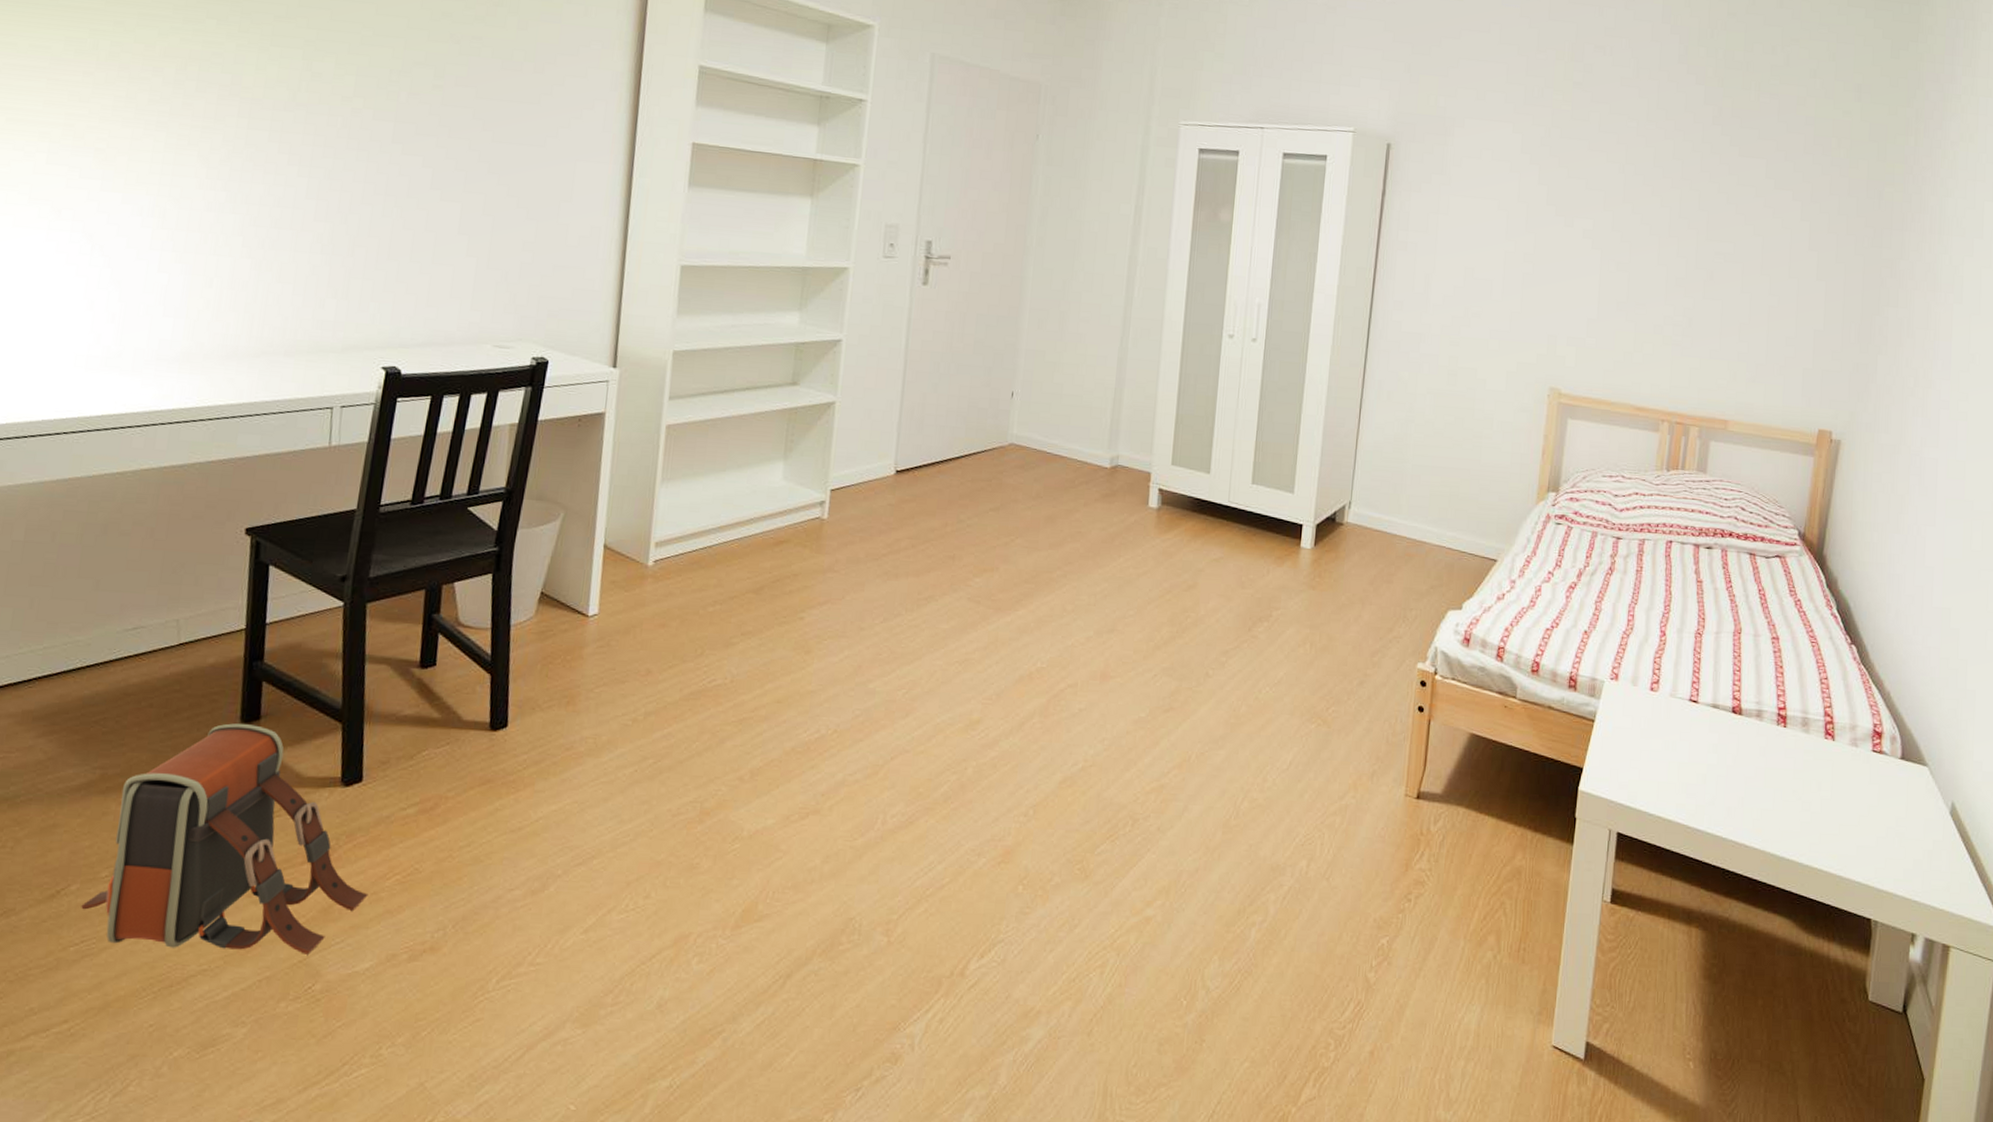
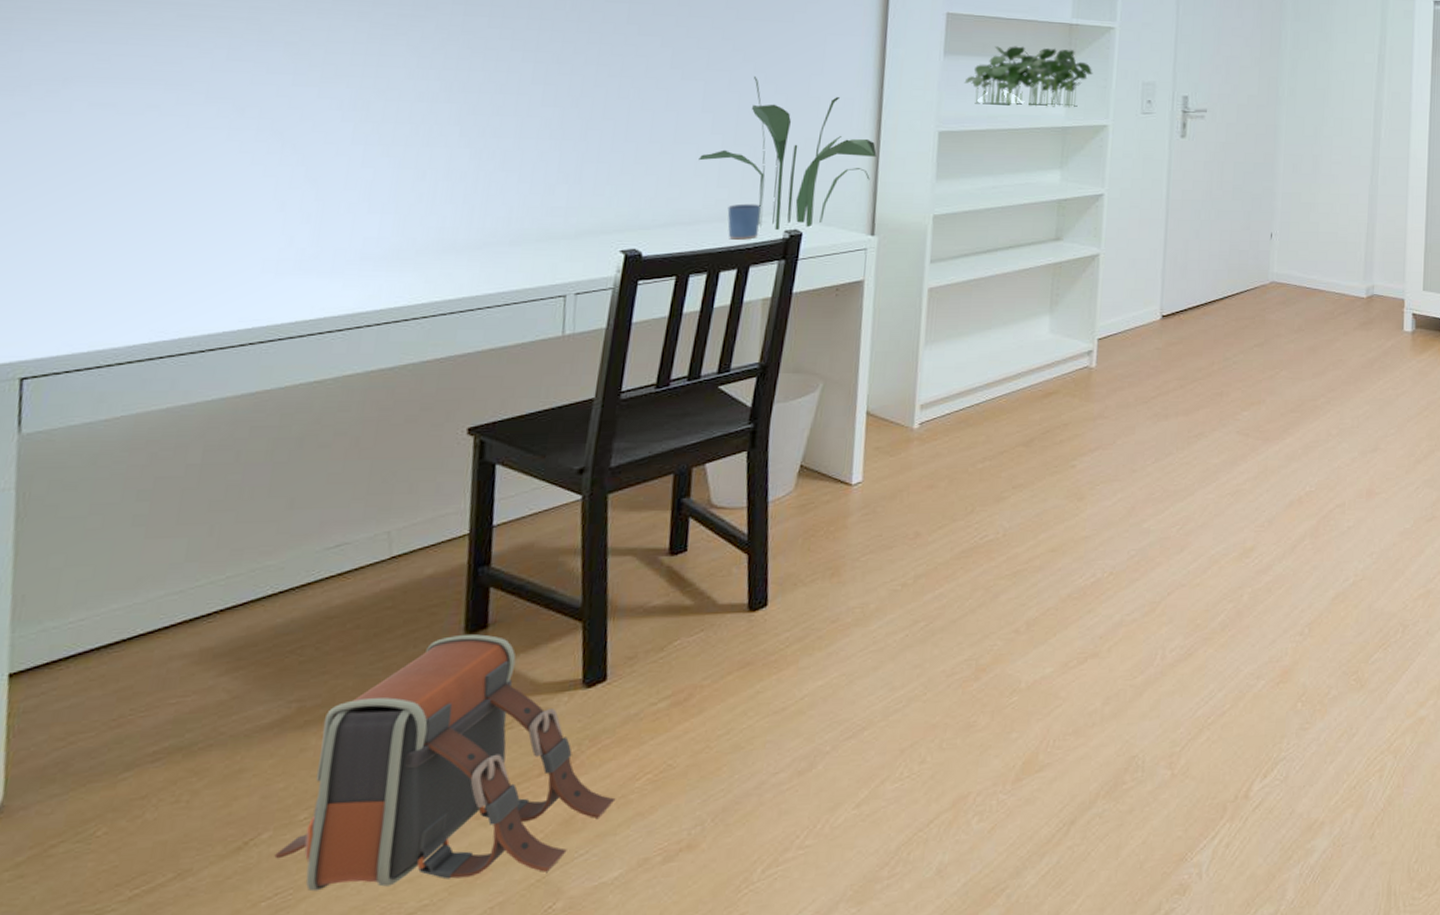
plant: none [454,199,621,356] -> present [698,75,877,230]
mug: none [479,328,511,364] -> present [727,203,761,240]
plant: none [707,179,836,248] -> present [964,46,1093,108]

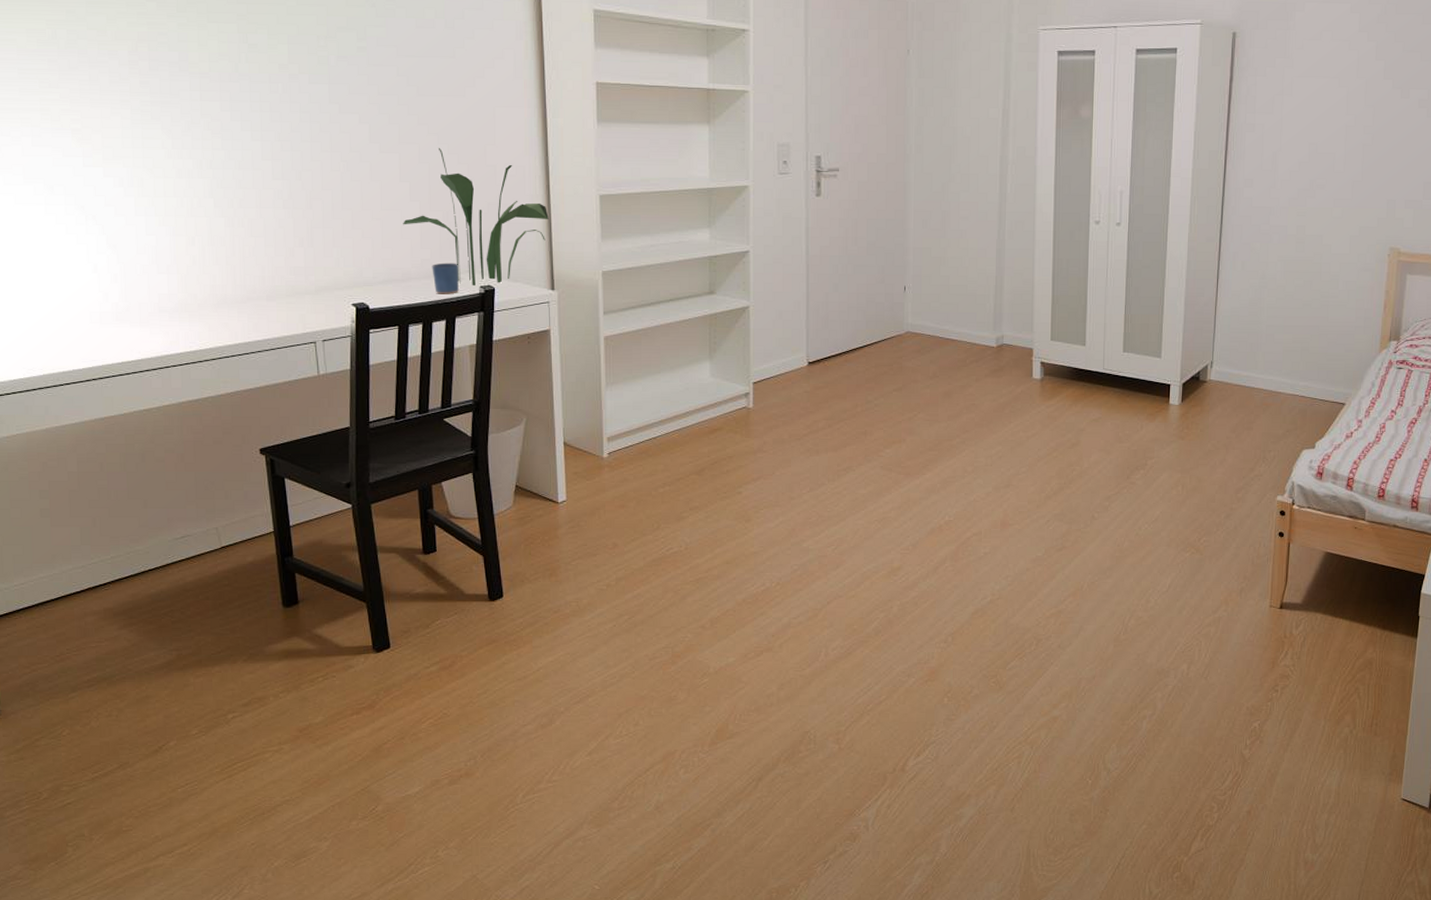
backpack: present [274,634,616,892] -> none [181,608,409,785]
plant: present [964,46,1093,108] -> none [617,112,732,171]

